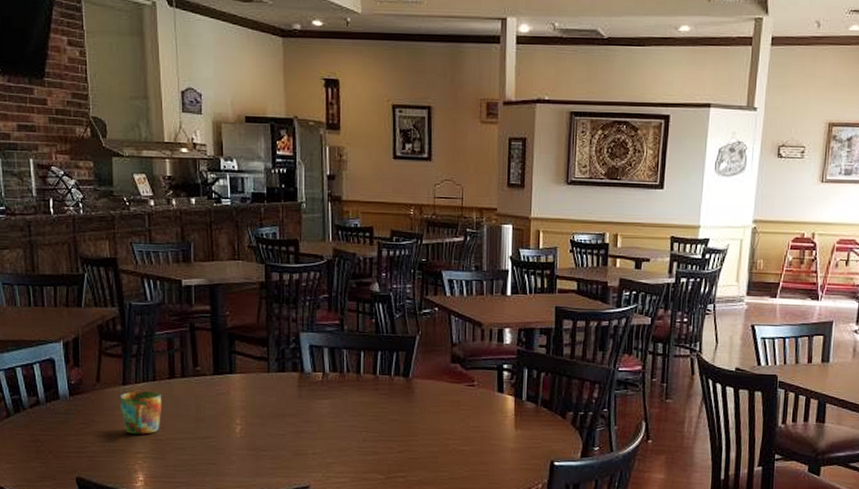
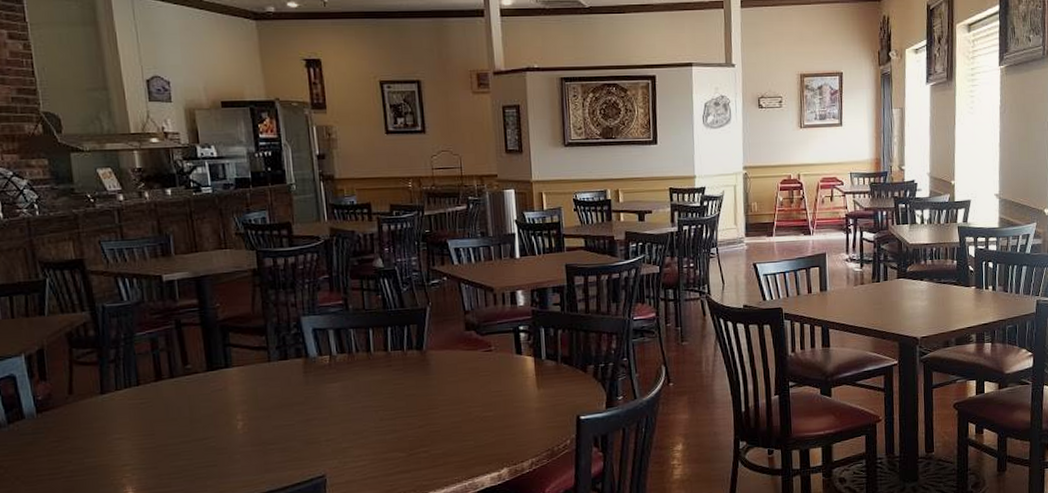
mug: present [119,391,162,434] -> none [98,397,150,446]

